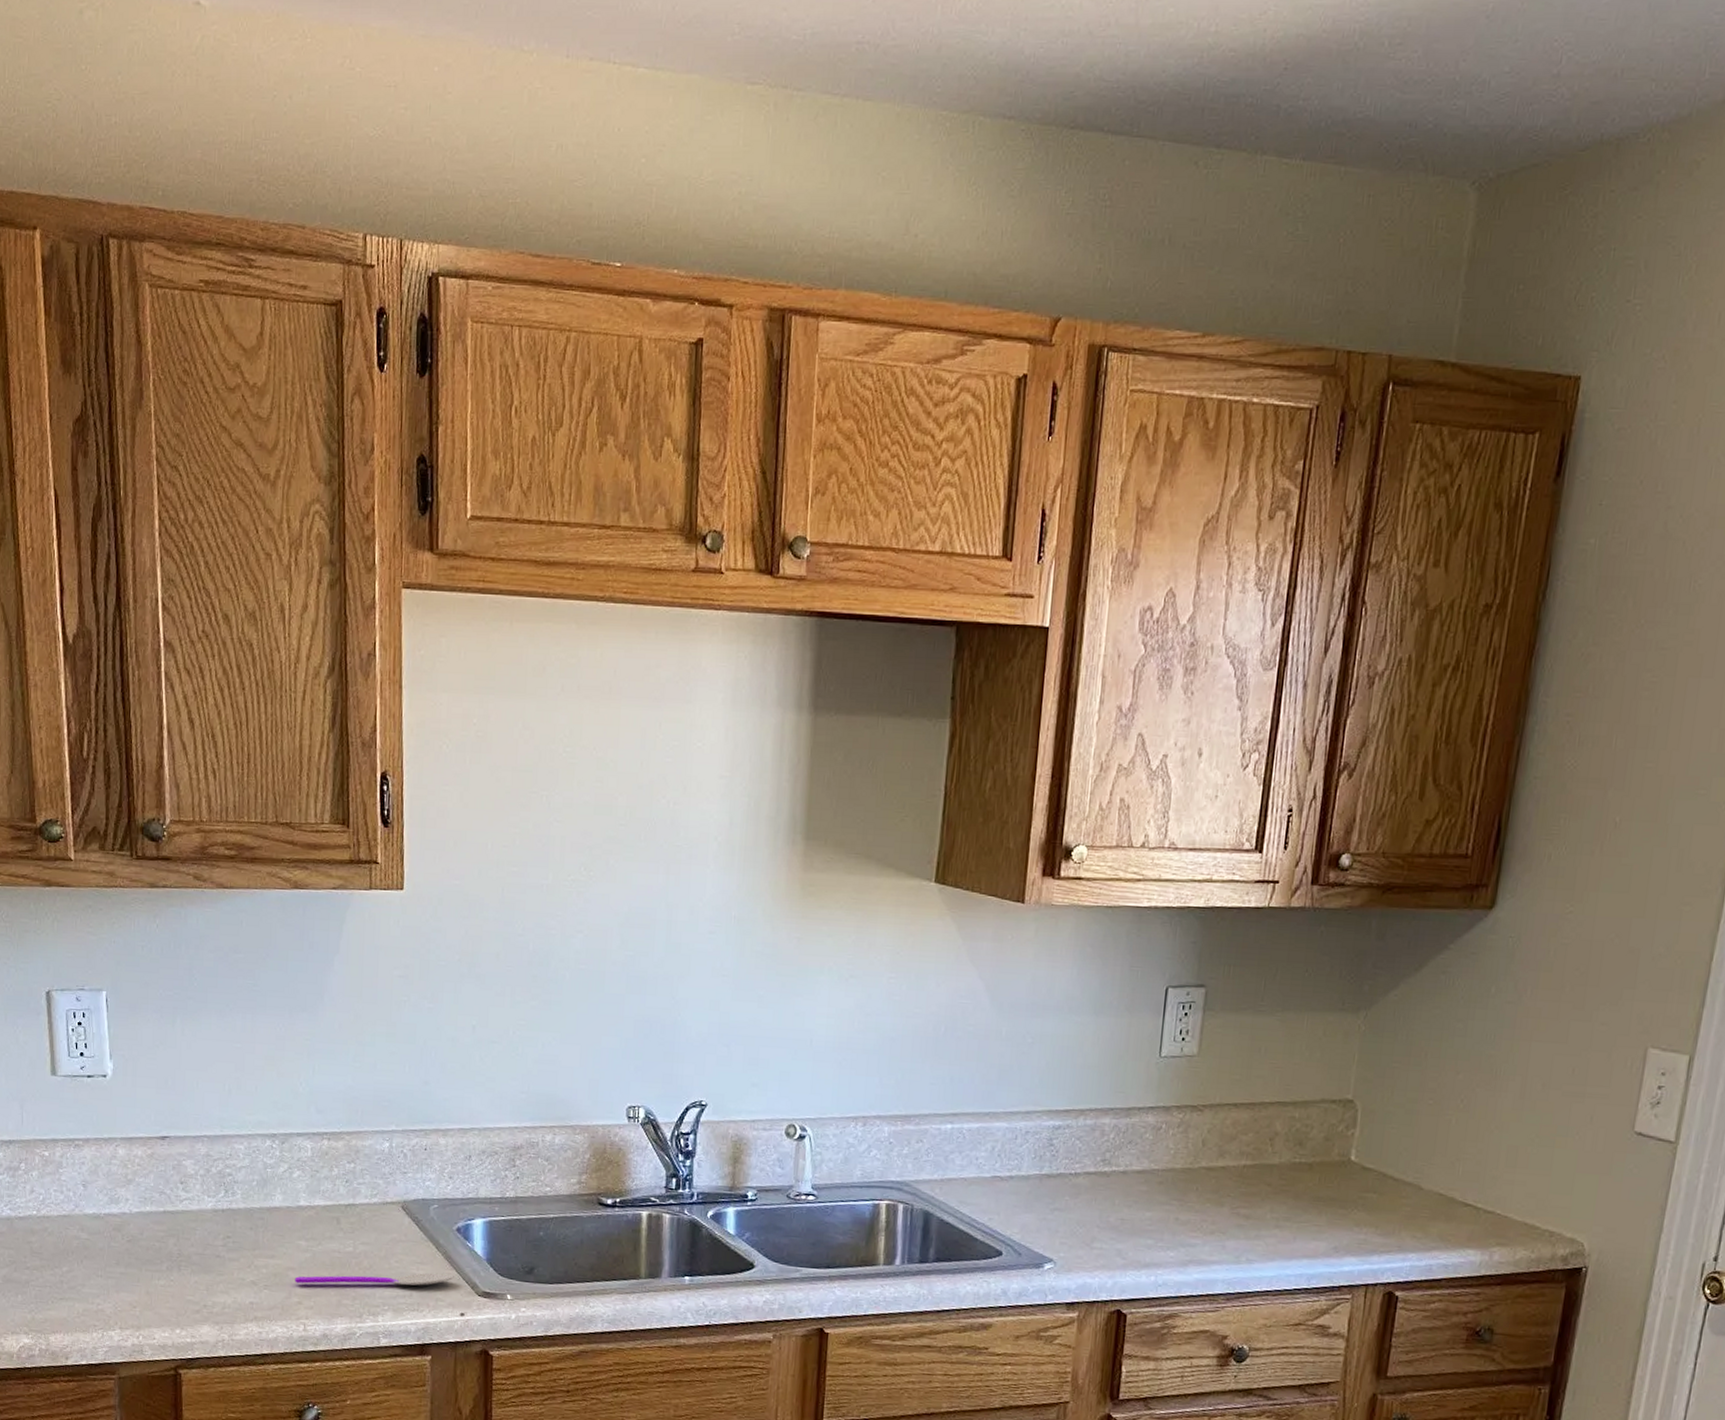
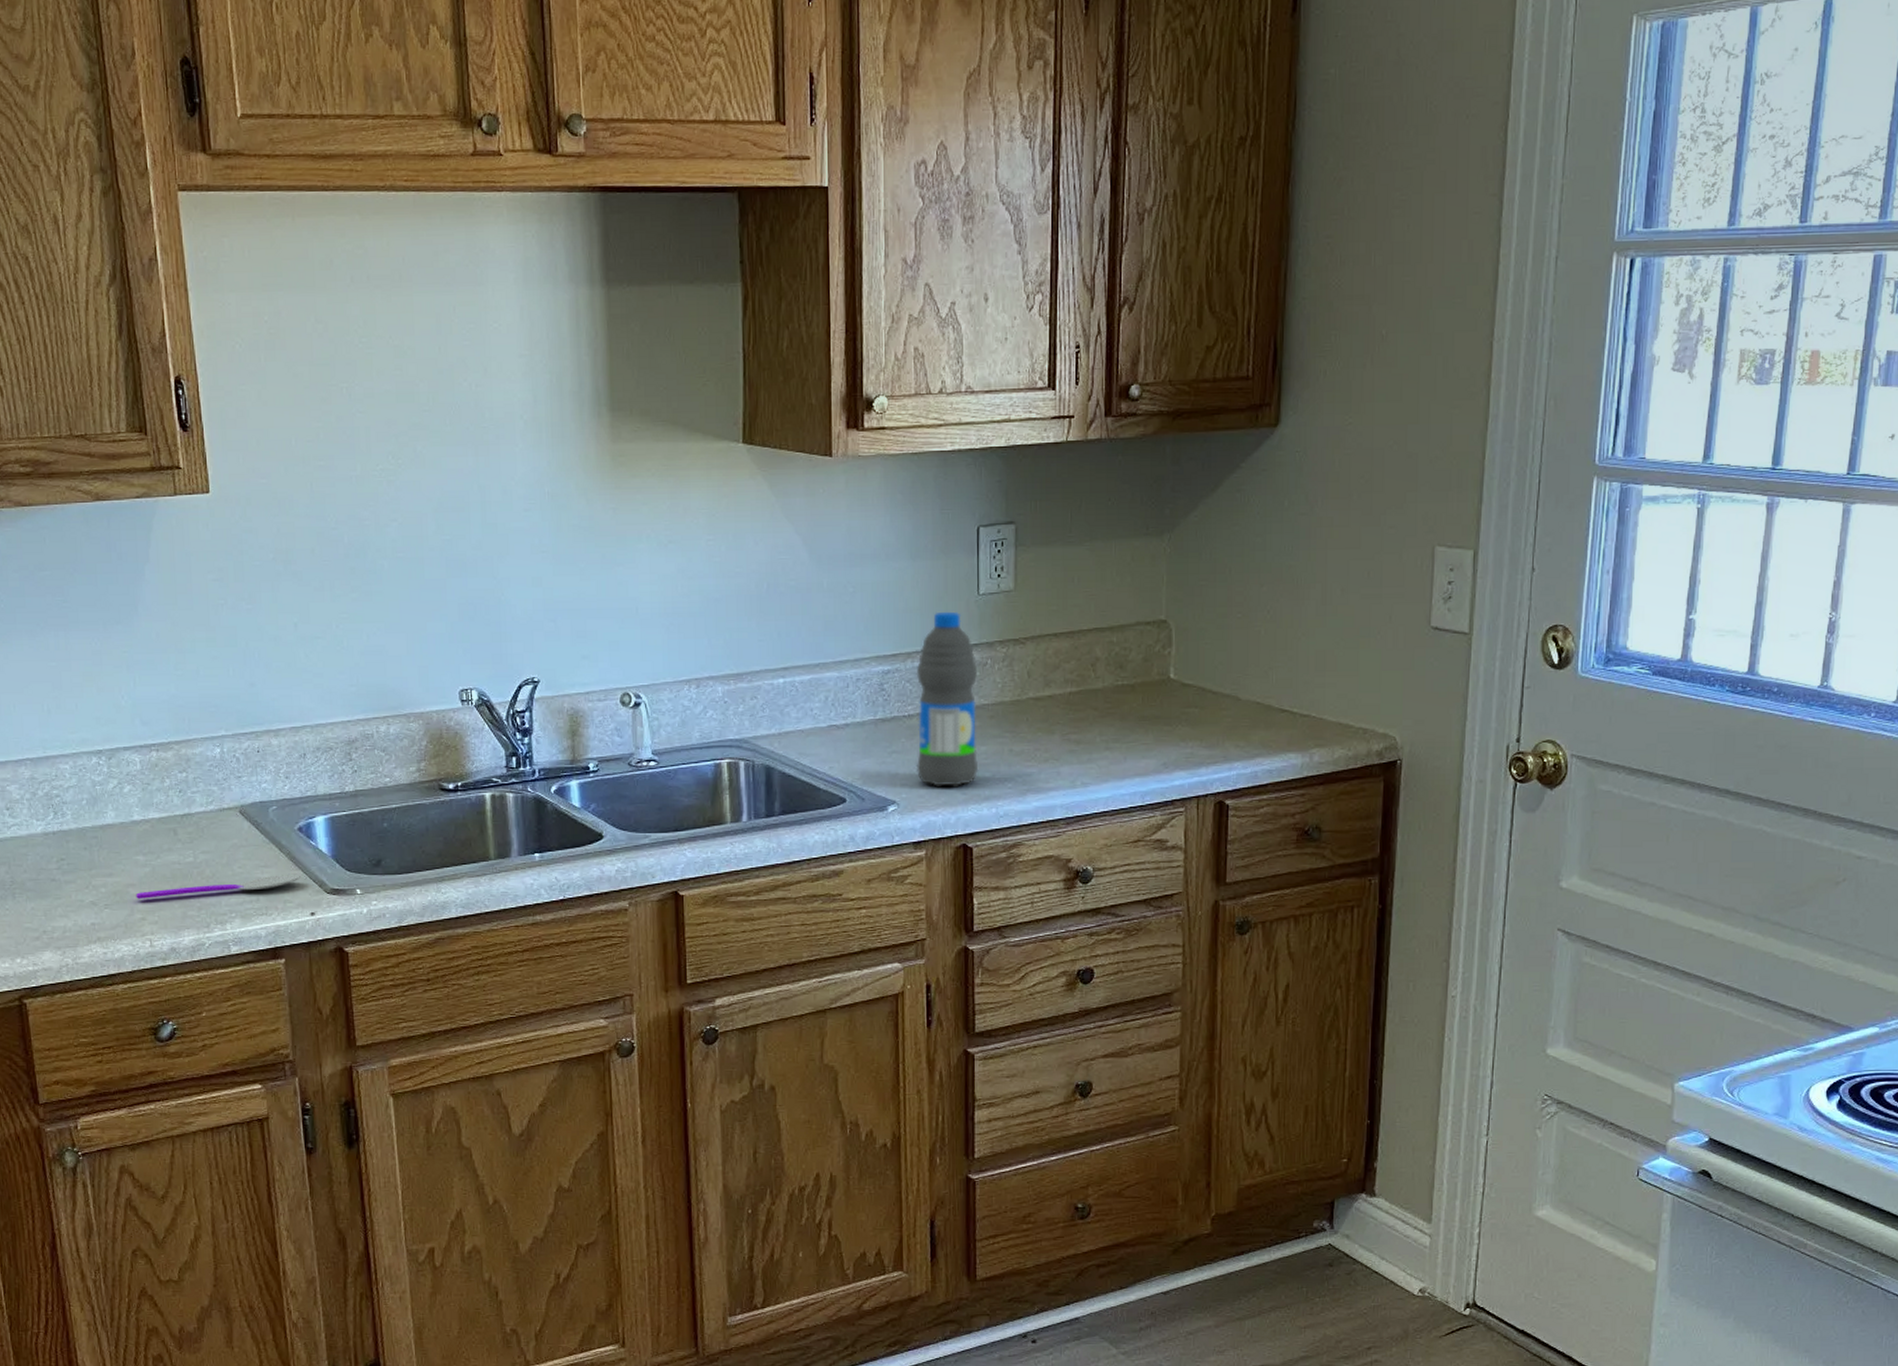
water bottle: none [1077,1070,1151,1252] -> present [916,611,979,788]

